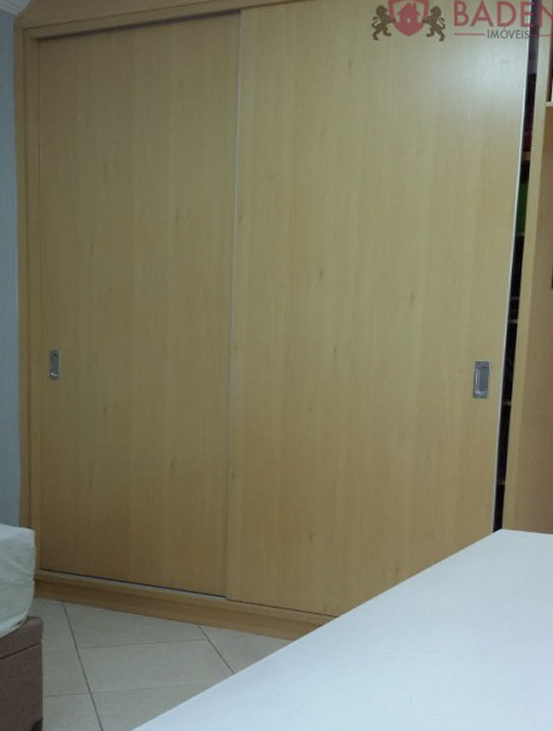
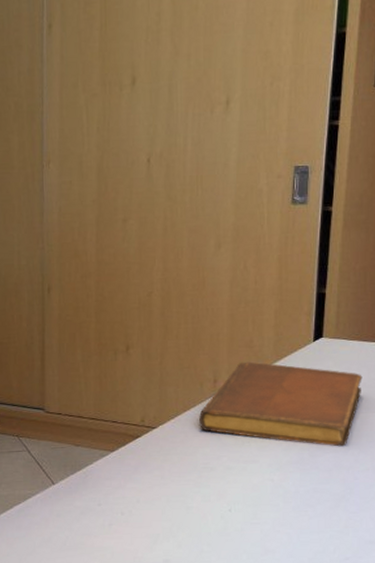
notebook: none [380,551,540,637] -> present [198,361,363,447]

